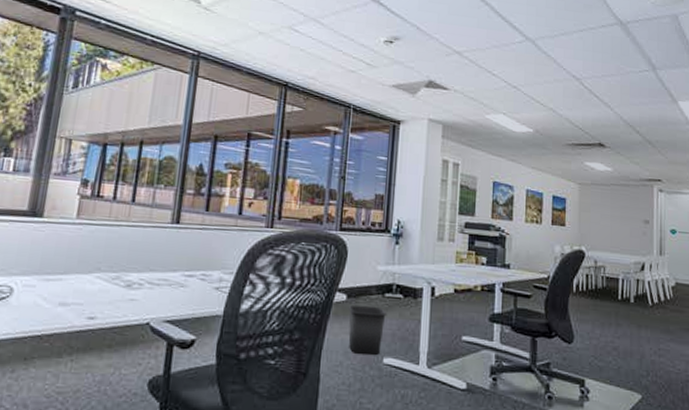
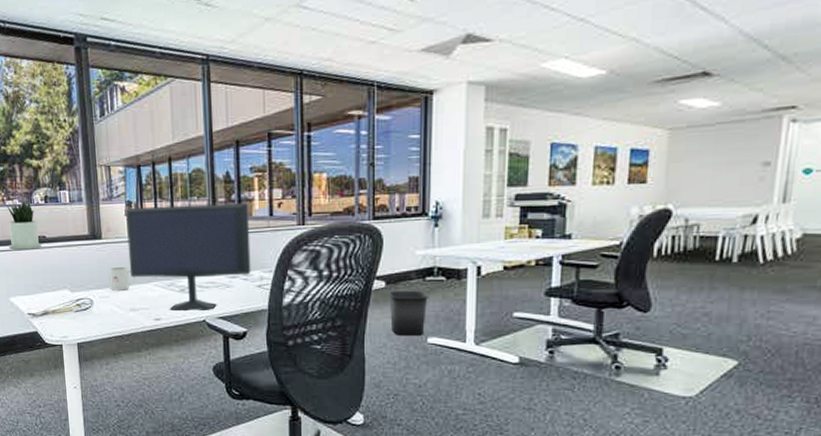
mug: none [40,251,75,280] -> present [109,266,136,291]
computer monitor: none [69,186,219,312] -> present [126,203,251,310]

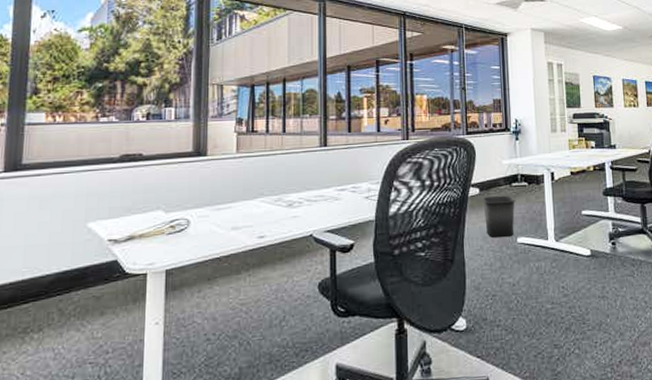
planter: present [5,201,43,250] -> none [95,118,138,169]
mug: present [109,266,136,291] -> none [211,183,241,209]
computer monitor: present [126,203,251,310] -> none [234,120,359,227]

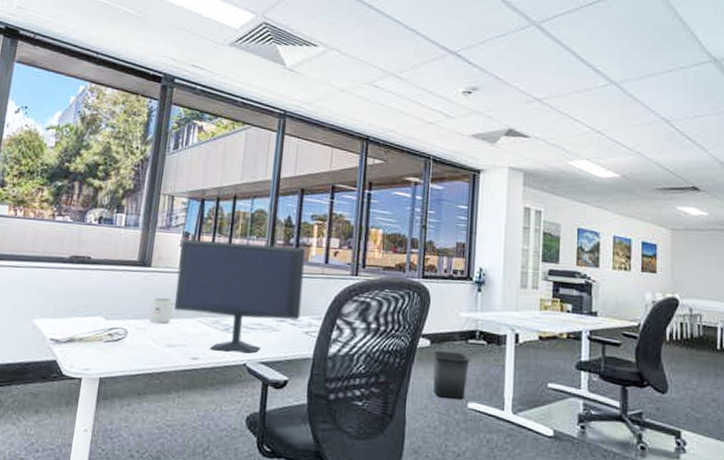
mug: none [211,183,241,209] -> present [150,297,180,324]
computer monitor: none [234,120,359,227] -> present [174,238,306,354]

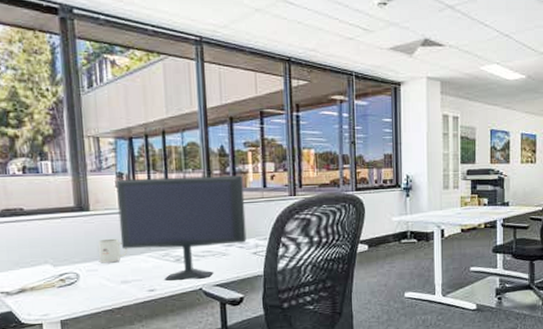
waste bin: present [432,350,470,399] -> none [370,251,404,292]

